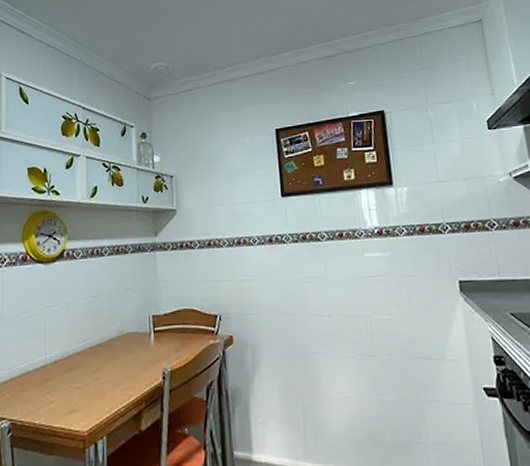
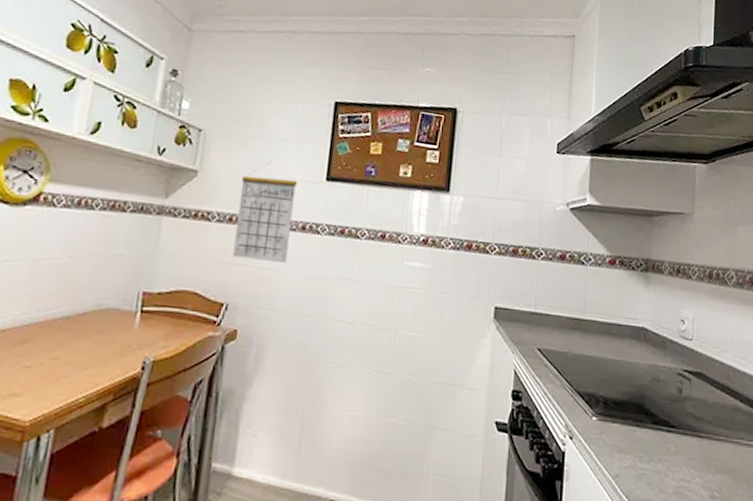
calendar: none [212,190,262,275] -> present [233,161,298,263]

